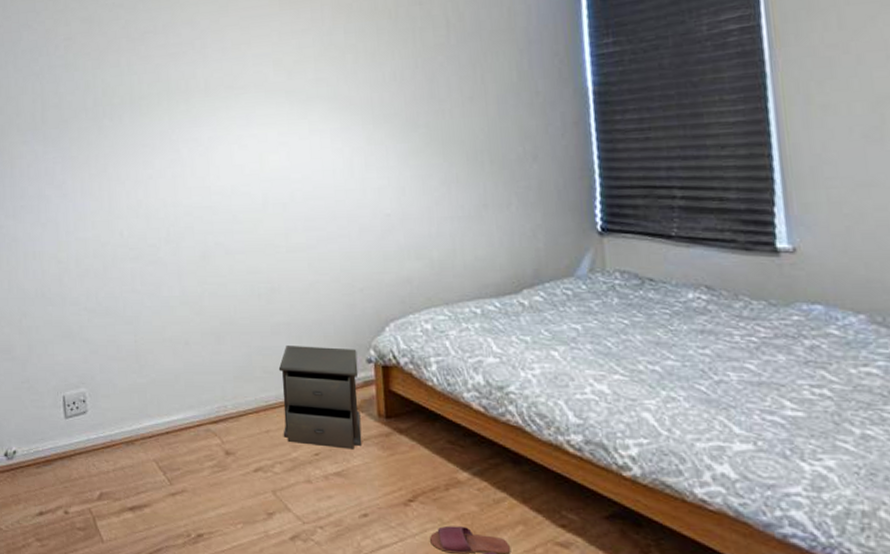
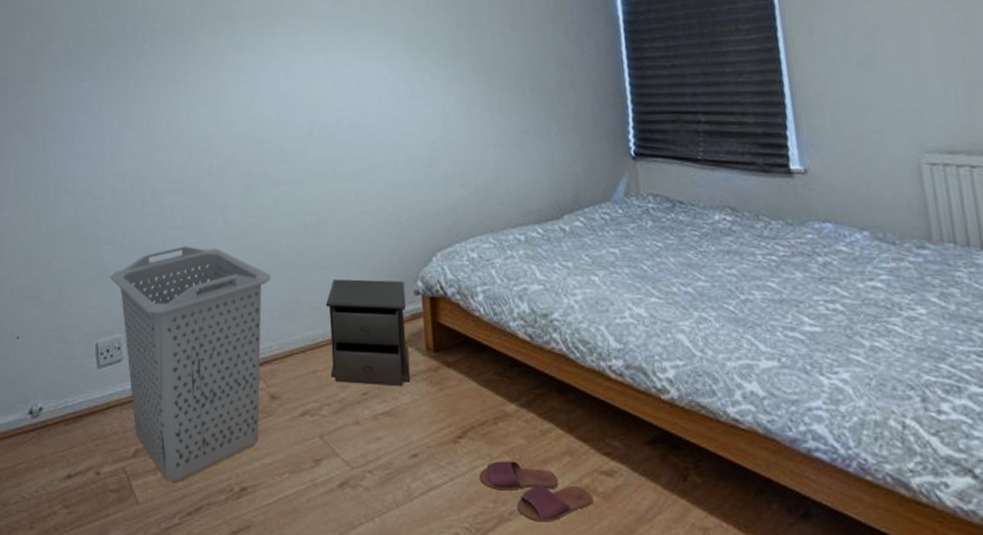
laundry basket: none [75,309,227,525] -> present [110,246,272,482]

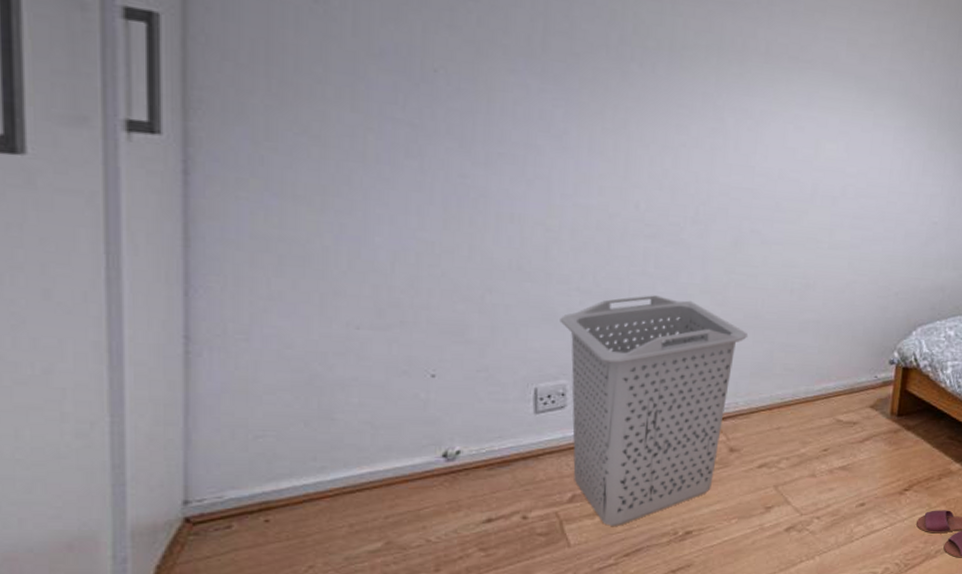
nightstand: present [325,279,410,387] -> none [794,344,882,445]

